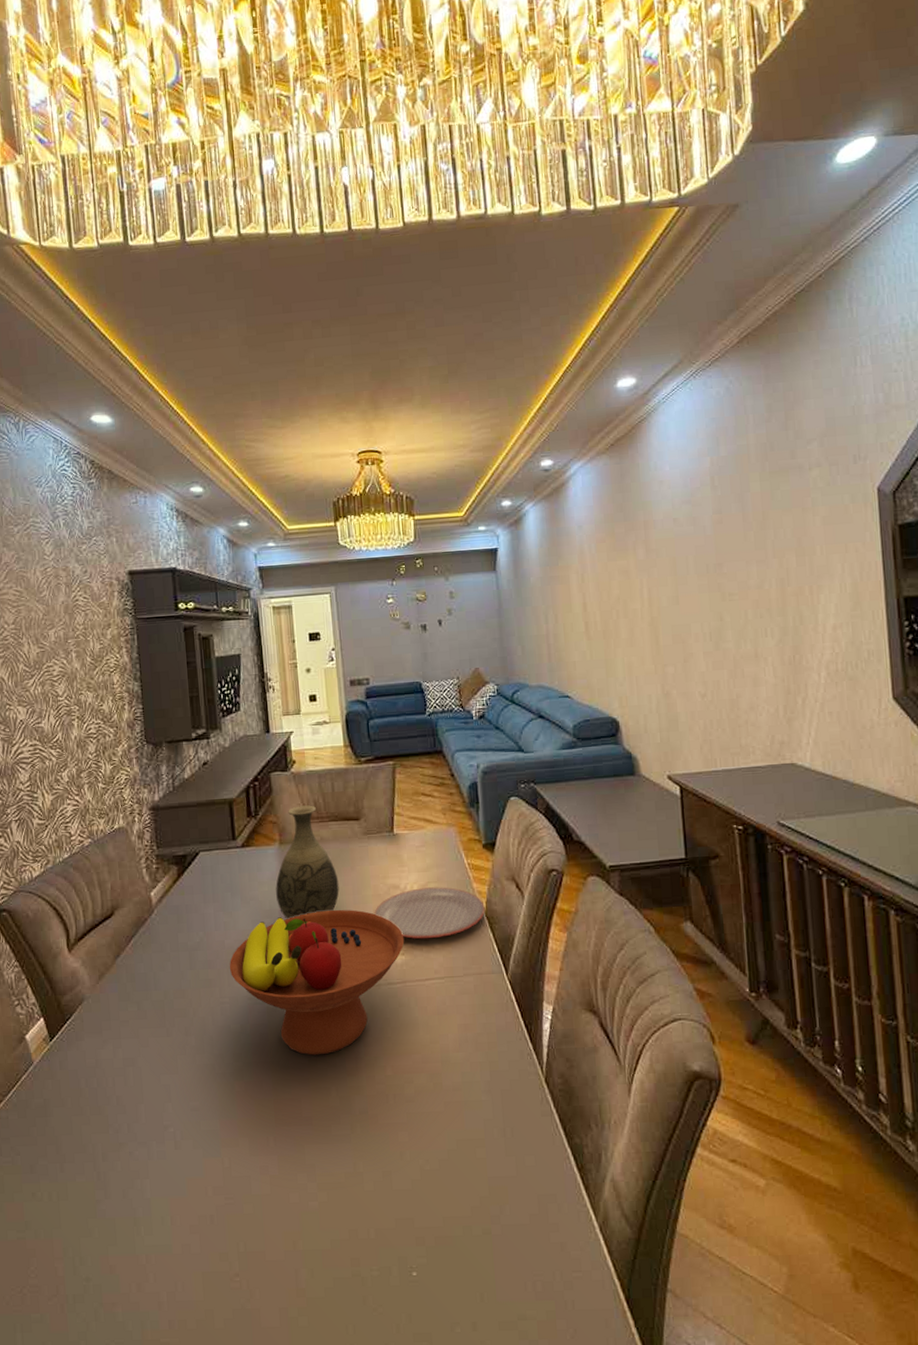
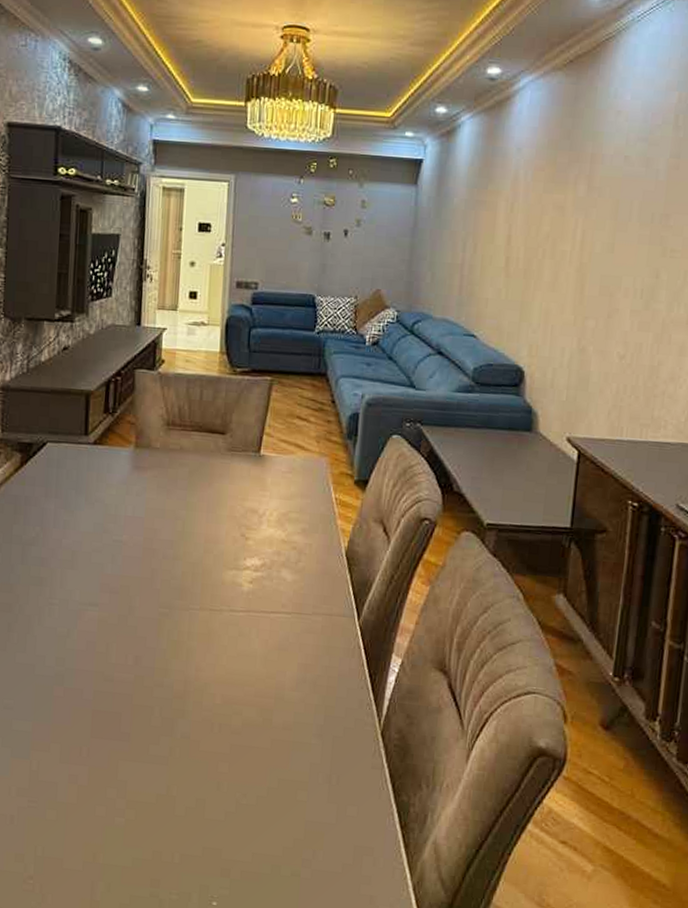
fruit bowl: present [229,909,405,1056] -> none [63,524,255,673]
vase: present [275,805,339,919] -> none [123,409,194,528]
plate: present [374,887,485,939] -> none [226,516,346,571]

